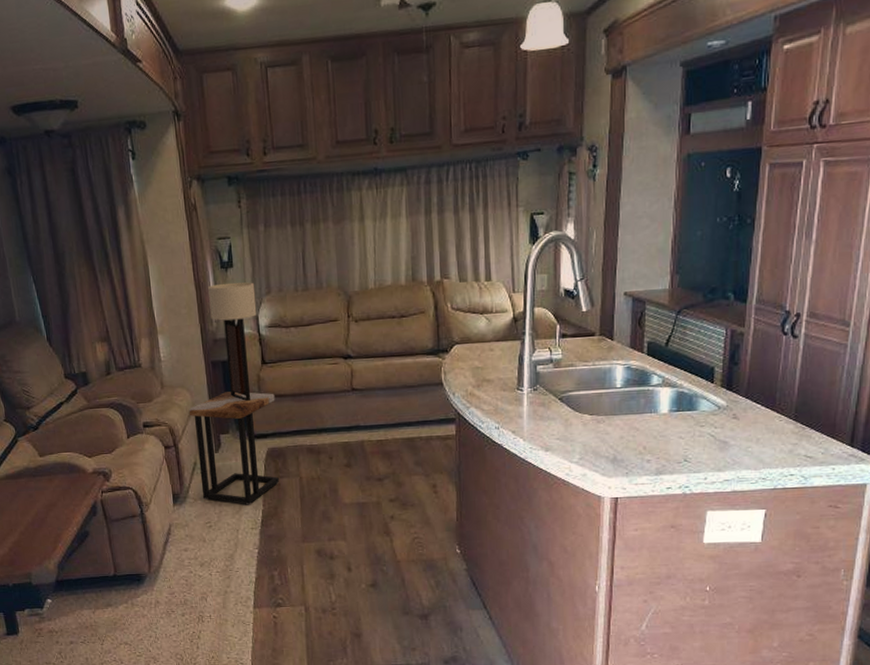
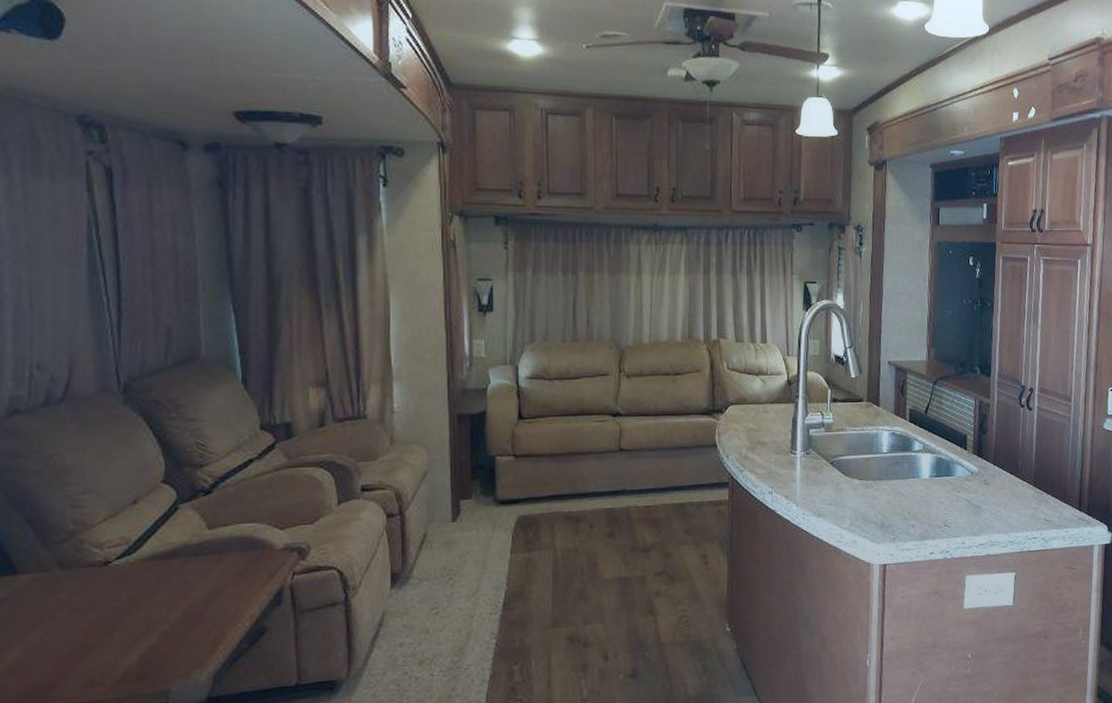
side table: present [188,391,279,505] -> none [423,449,531,585]
table lamp: present [208,282,257,402] -> none [461,327,517,462]

